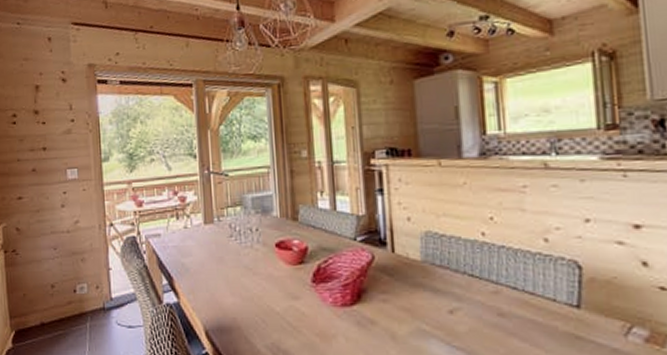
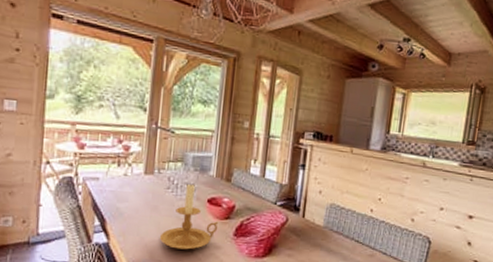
candle holder: none [231,226,292,303] -> present [160,182,219,250]

